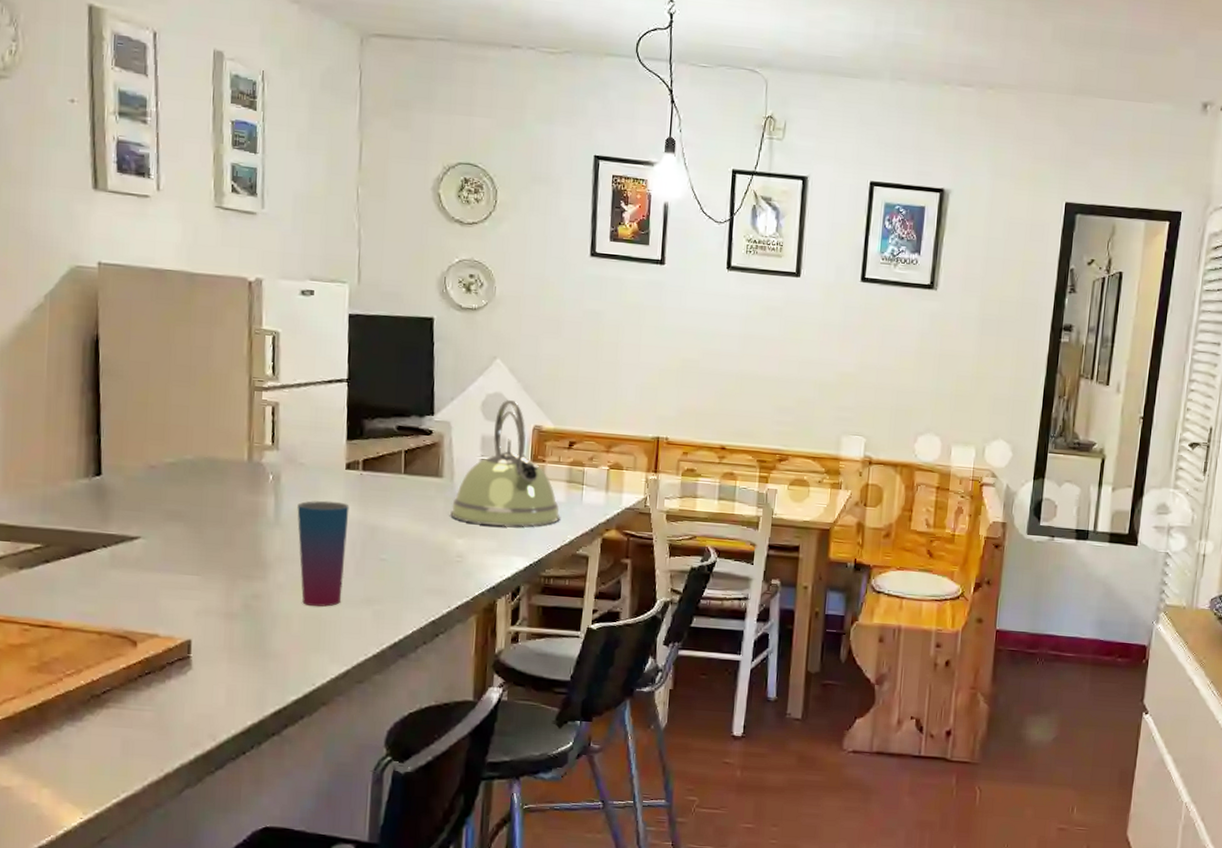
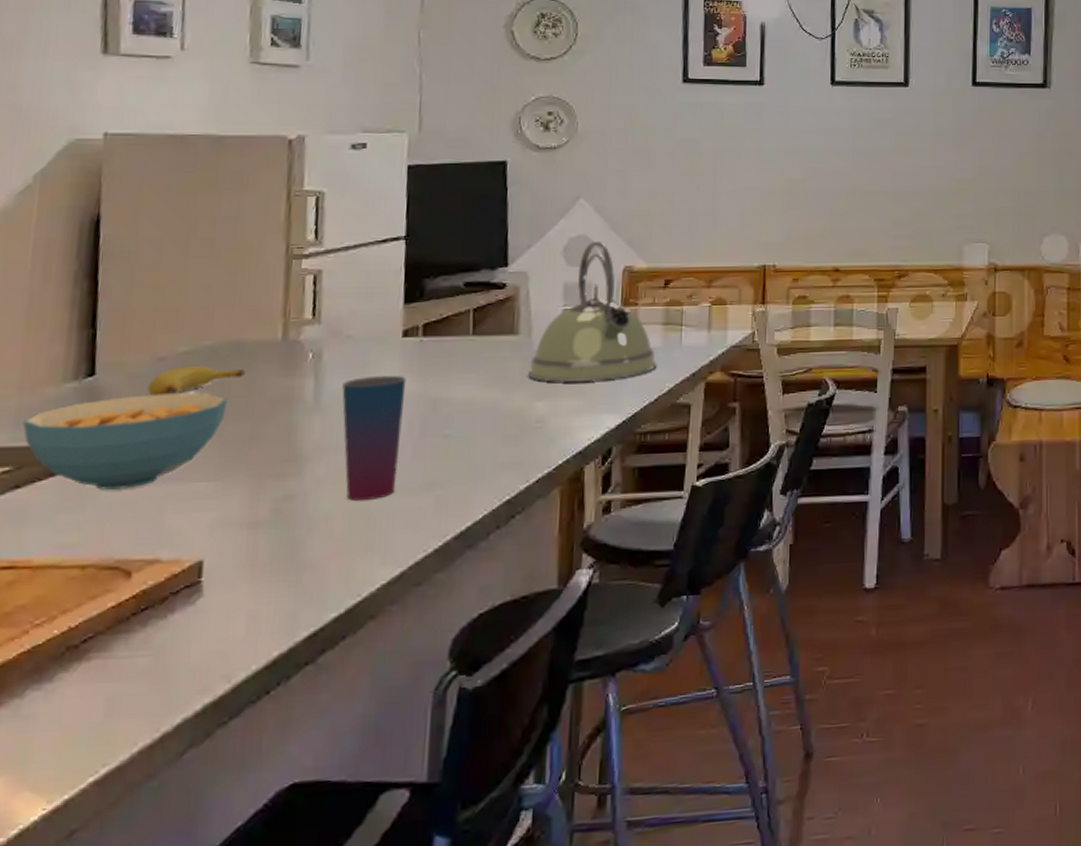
cereal bowl: none [48,496,206,574] -> present [22,393,228,490]
banana: none [142,474,219,499] -> present [147,365,245,396]

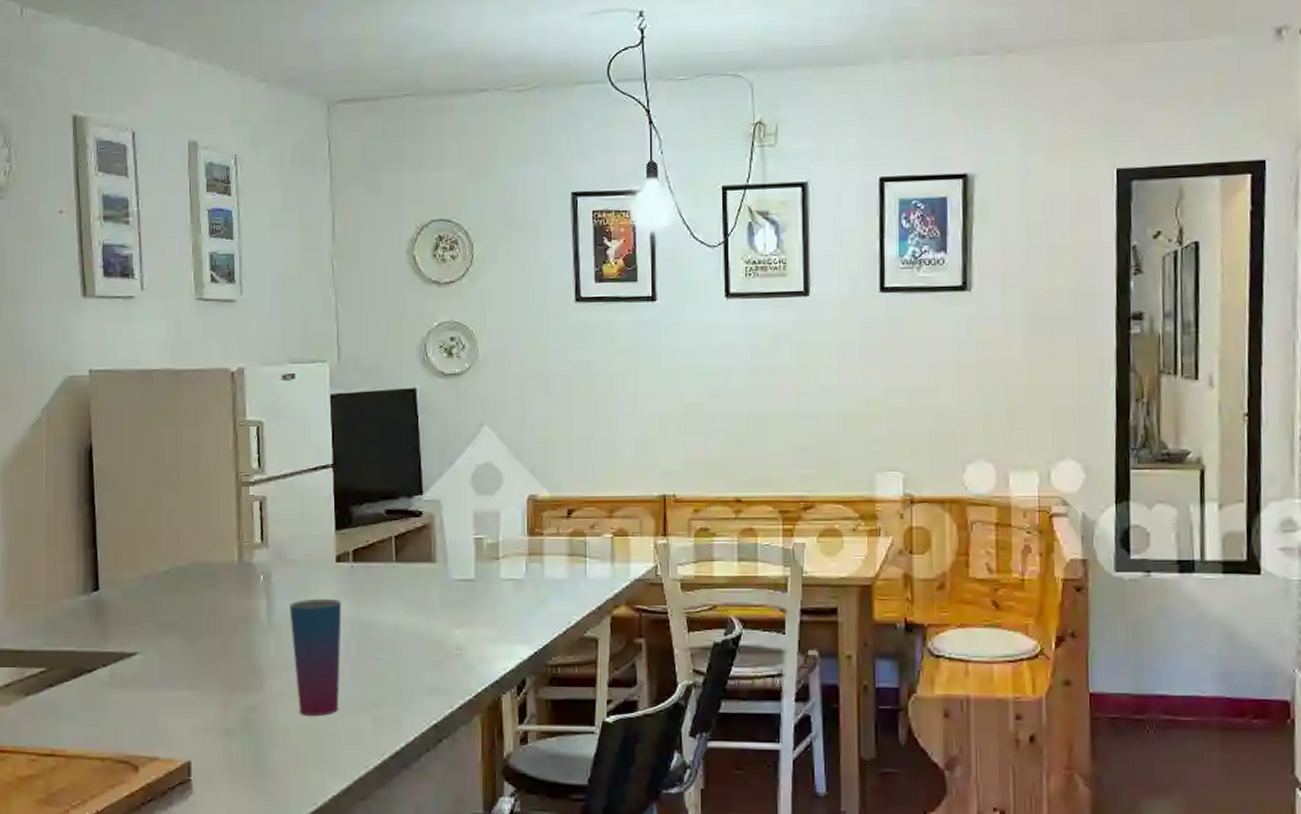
cereal bowl: present [22,393,228,490] -> none [51,609,200,693]
banana: present [147,365,245,396] -> none [138,583,211,610]
kettle: present [528,242,657,382] -> none [446,470,564,612]

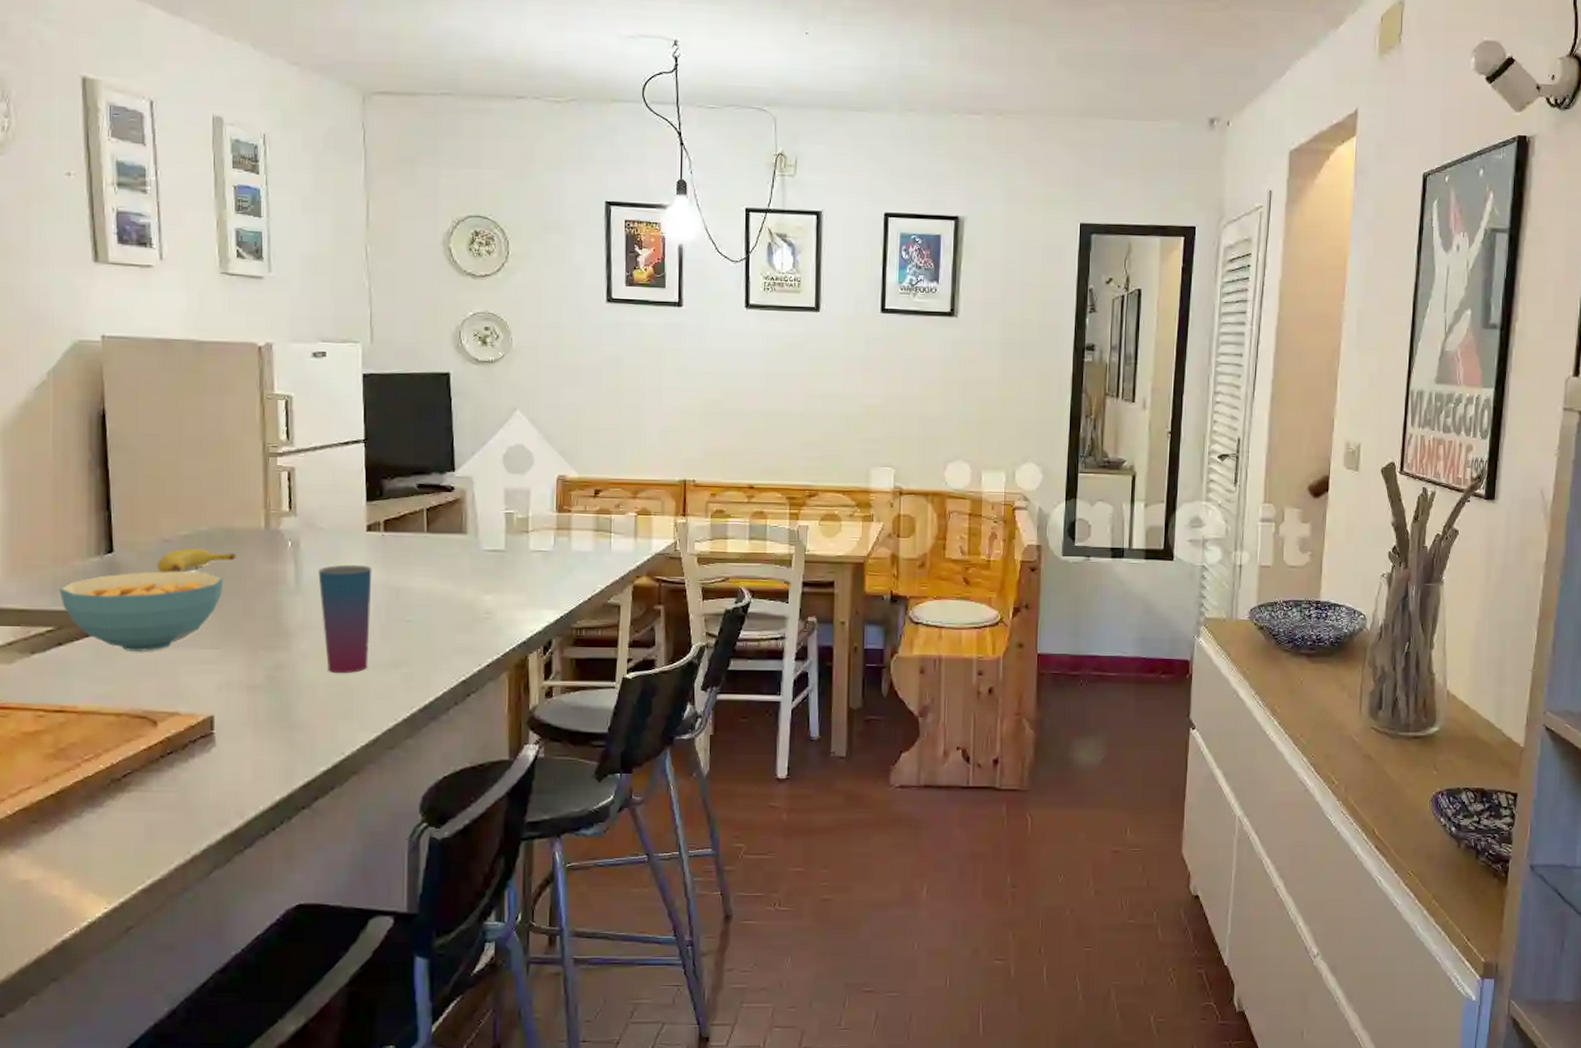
cereal bowl: none [51,609,200,693] -> present [59,571,224,651]
banana: none [138,583,211,610] -> present [157,547,236,573]

